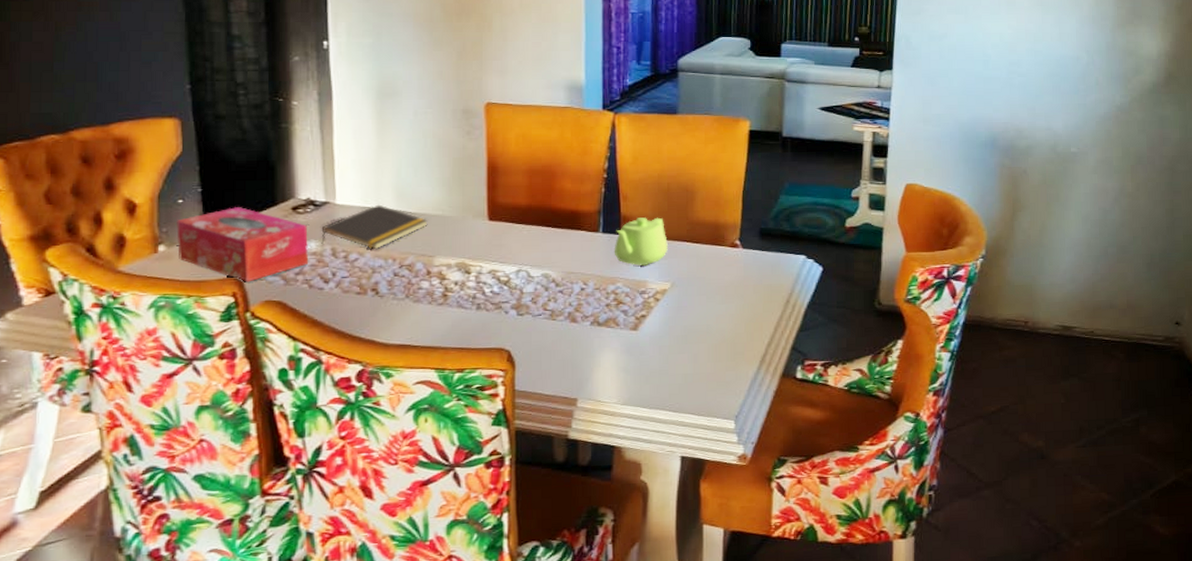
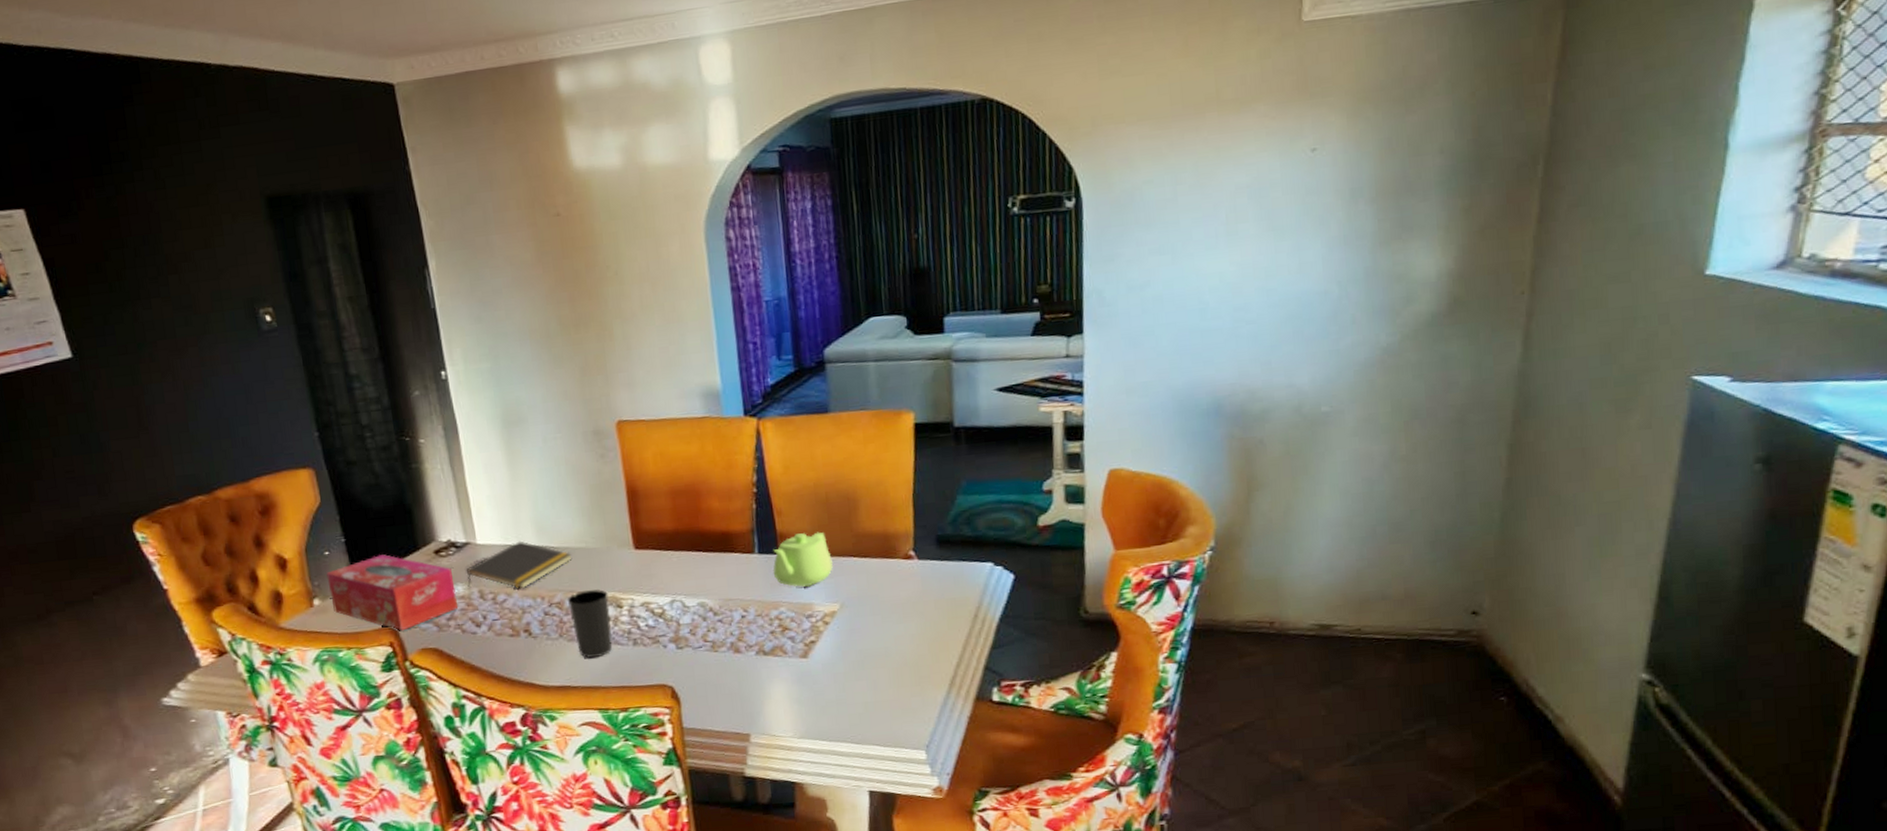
cup: none [417,254,458,319] -> present [567,588,613,658]

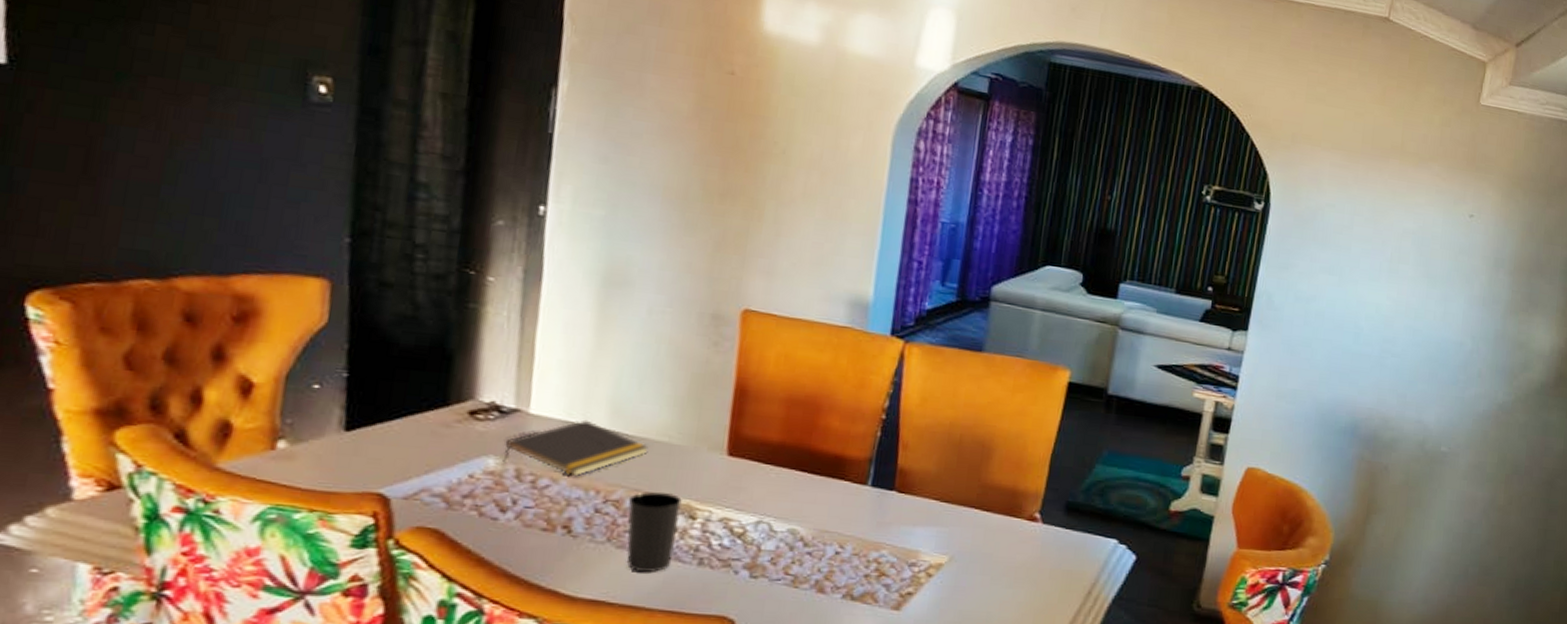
tissue box: present [326,554,459,631] -> none [304,402,486,501]
teapot: present [773,532,833,587] -> none [882,472,952,532]

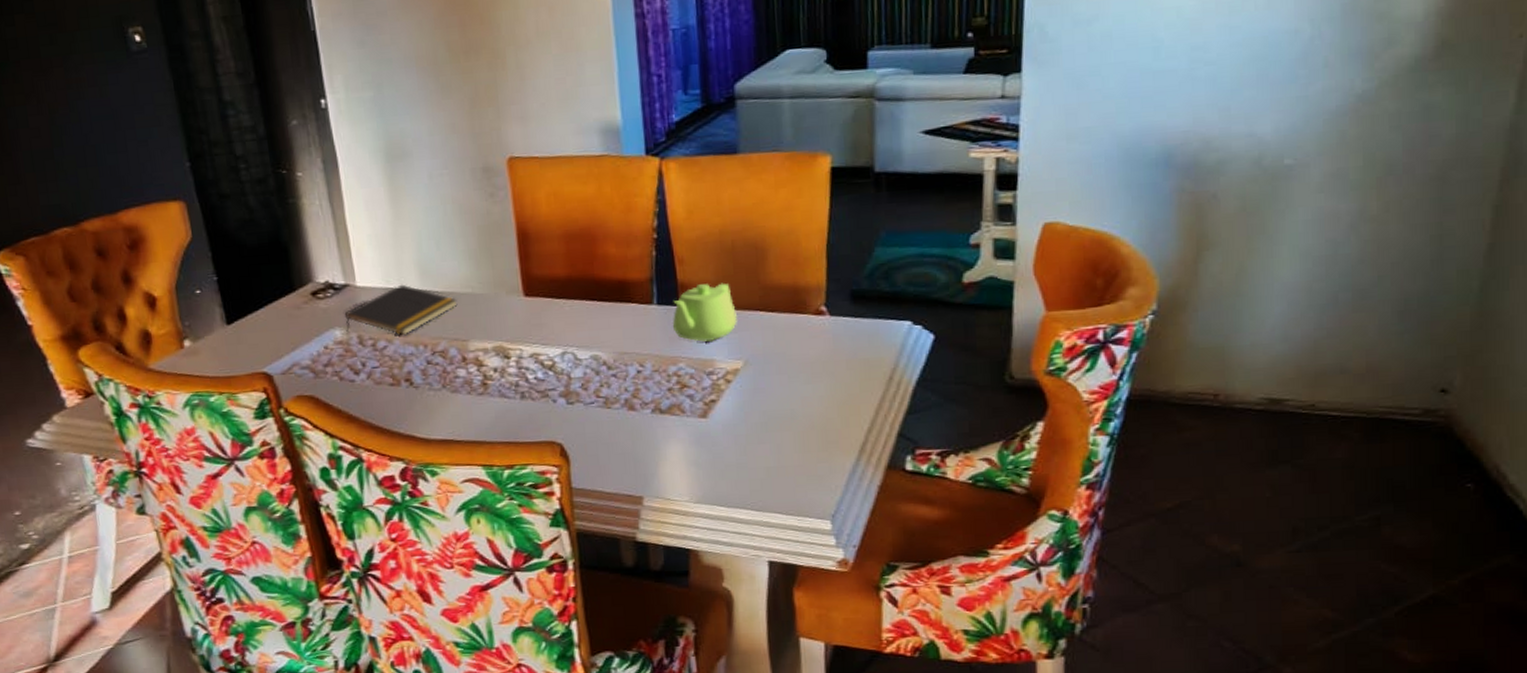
cup: present [626,491,682,572] -> none [451,337,499,411]
teapot: none [882,472,952,532] -> present [672,283,737,342]

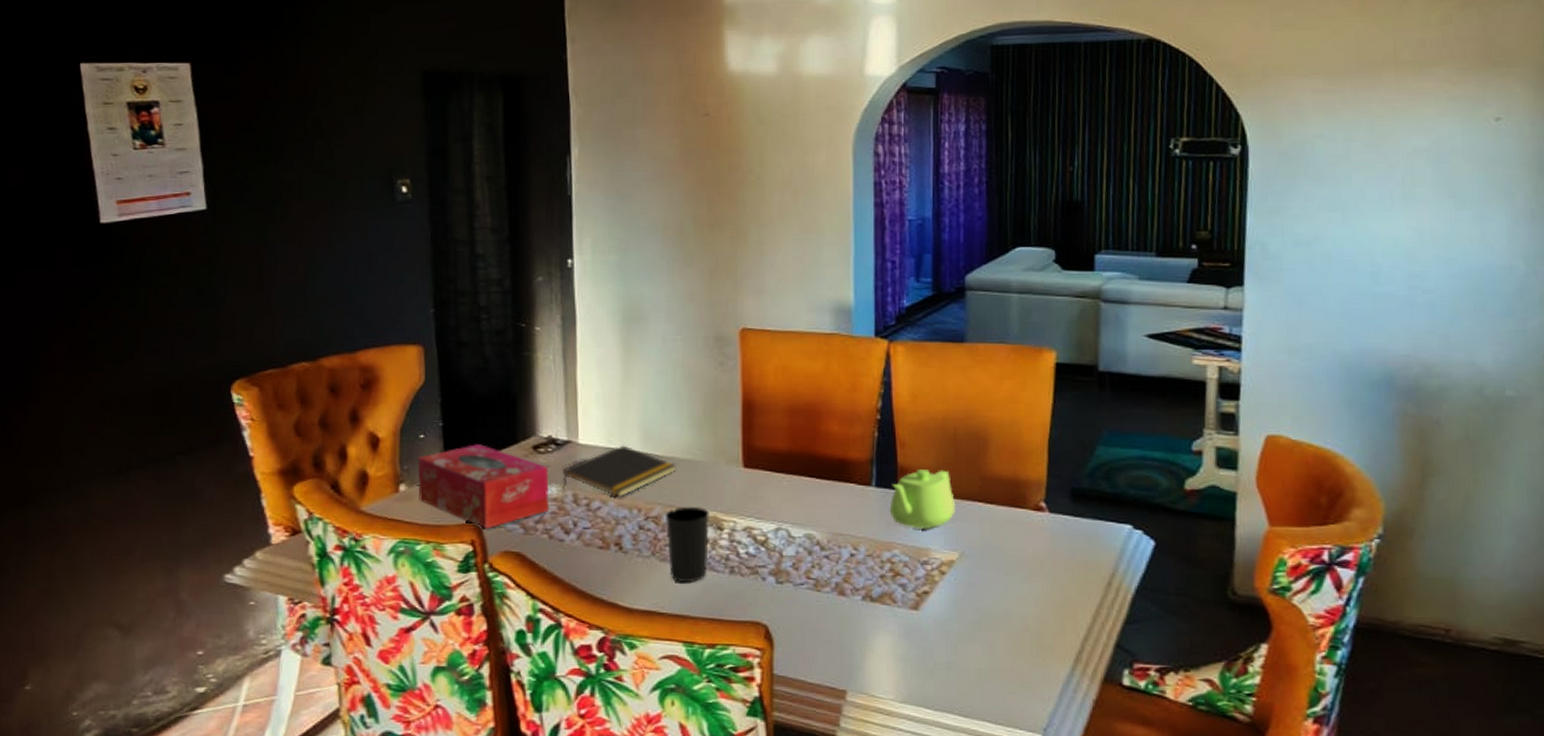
tissue box: none [197,295,336,377] -> present [417,444,550,529]
cup: none [451,337,499,411] -> present [665,506,709,582]

